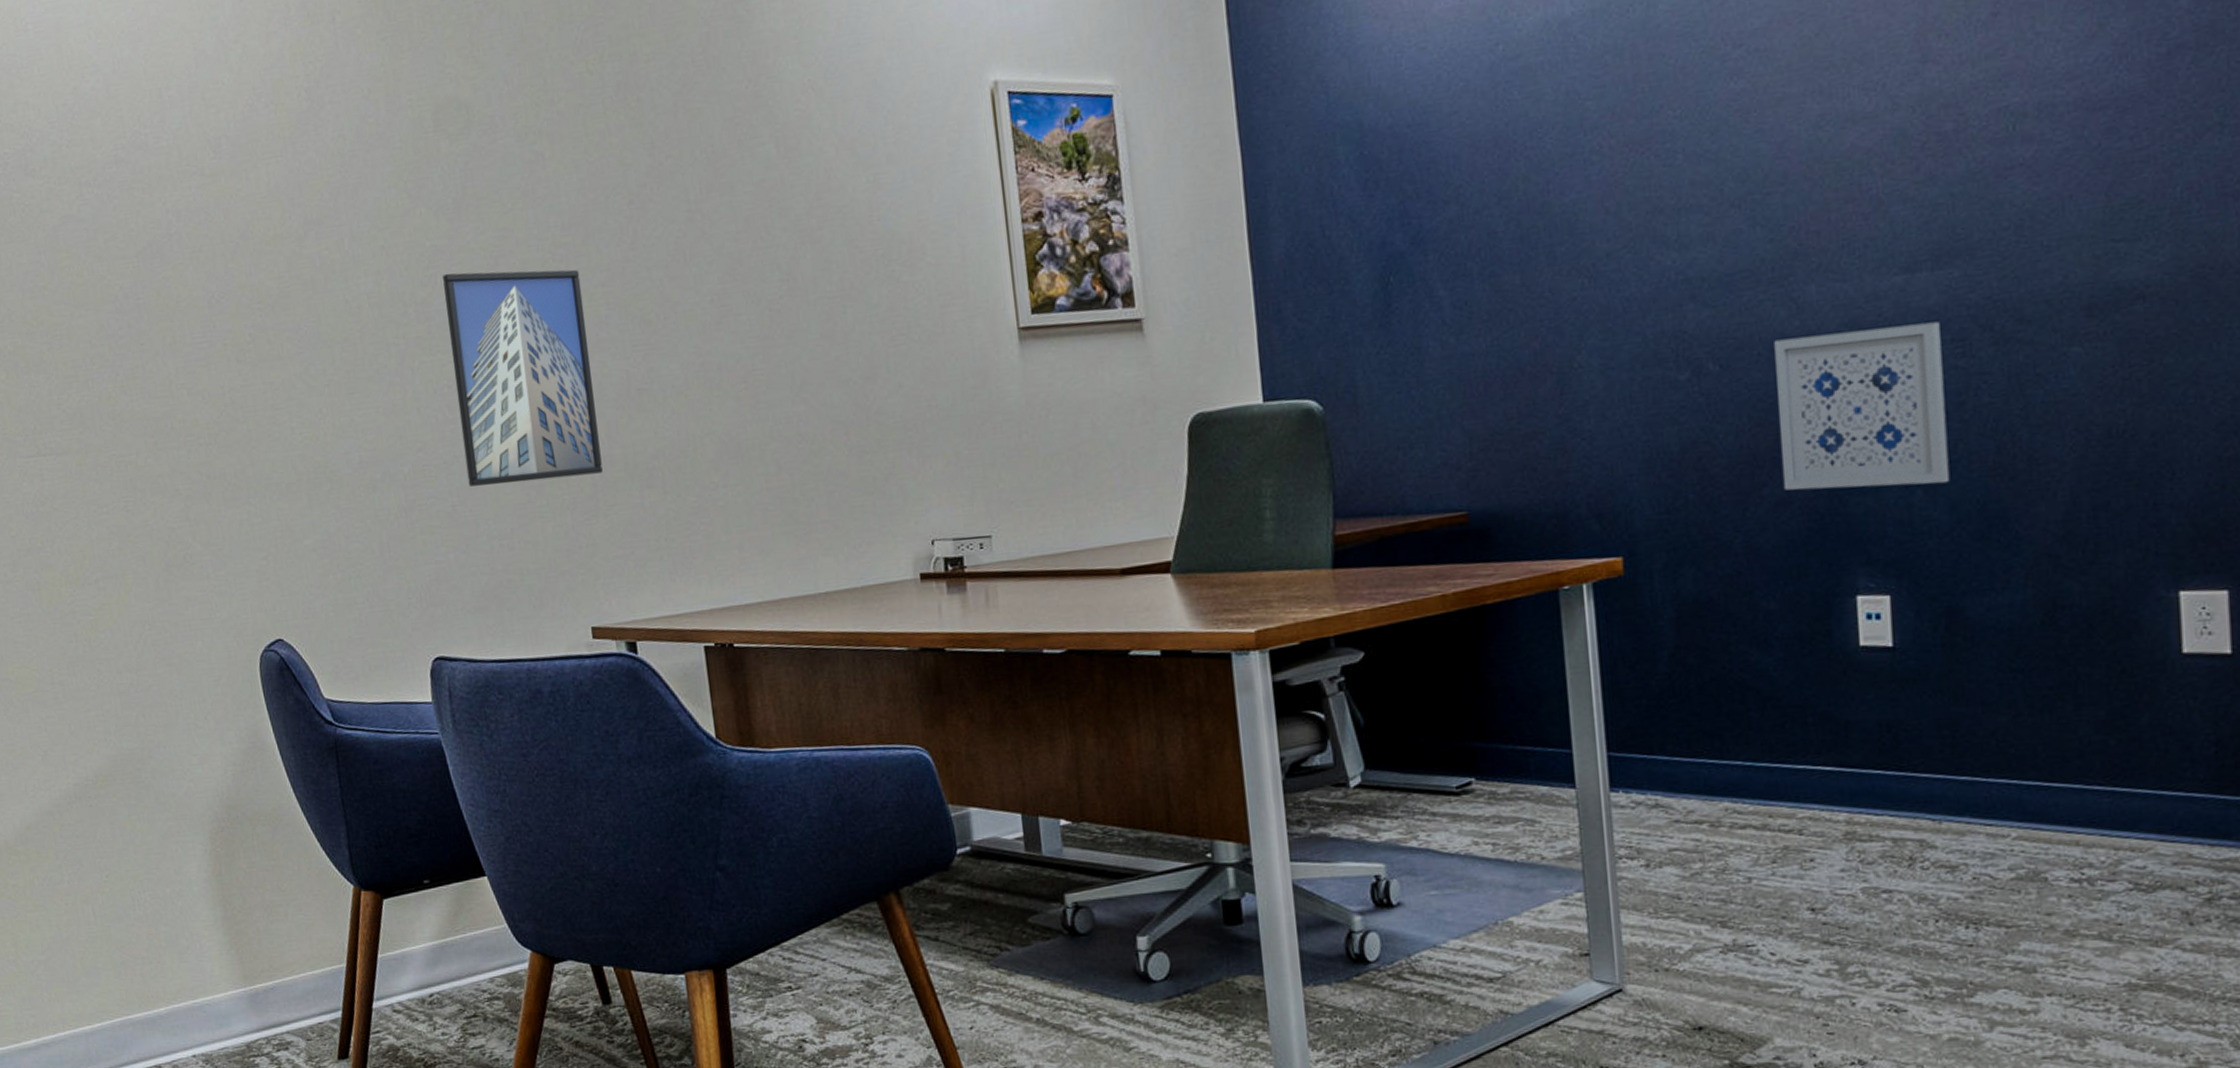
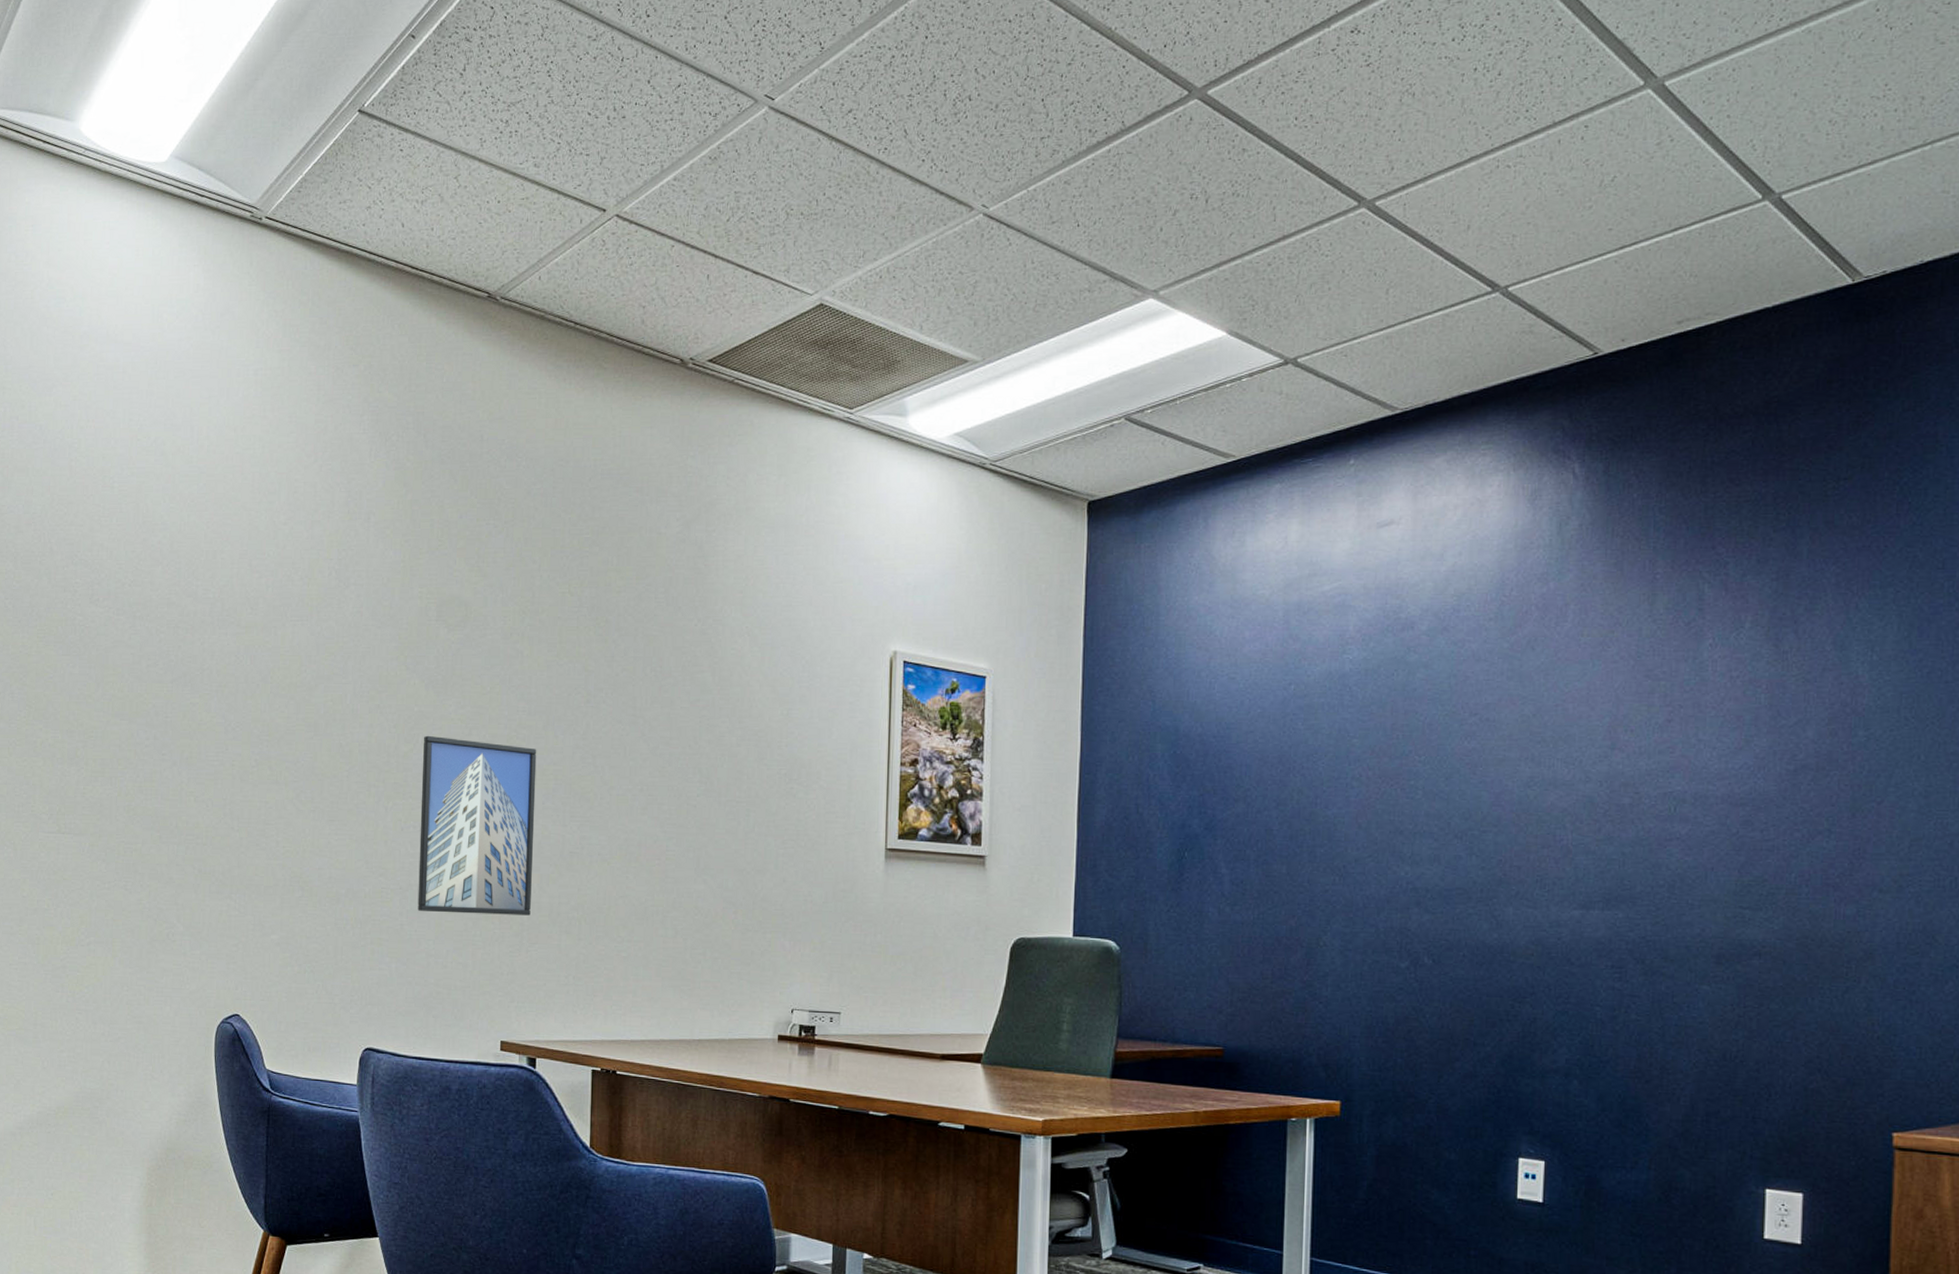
wall art: present [1774,321,1950,491] -> none [1471,946,1604,1078]

